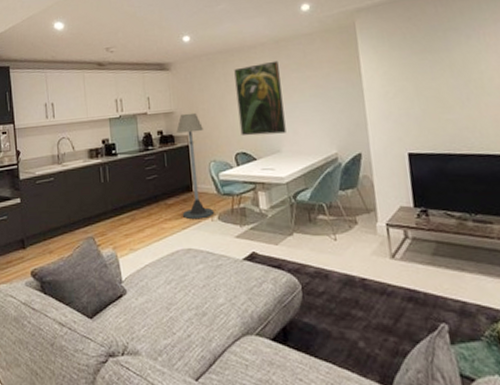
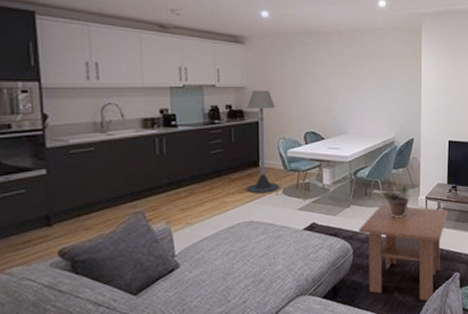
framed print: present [234,60,286,136] -> none [311,49,354,117]
coffee table: none [306,232,421,360] -> present [359,204,449,302]
potted plant: none [328,199,367,248] -> present [381,176,411,217]

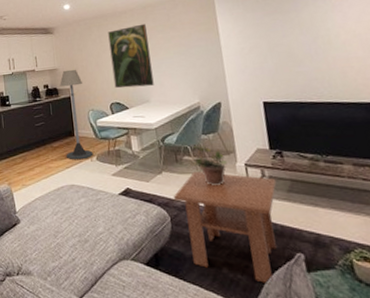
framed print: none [311,49,354,117] -> present [108,23,154,89]

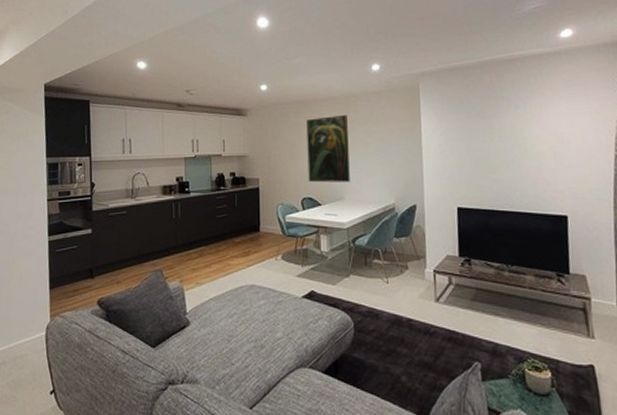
floor lamp: present [60,69,93,160] -> none [248,157,278,258]
coffee table: present [174,171,277,285] -> none [360,275,462,394]
potted plant: present [193,142,227,185] -> none [382,245,416,291]

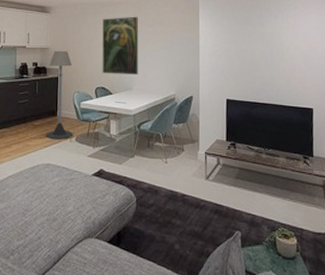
floor lamp: none [248,157,278,258] -> present [47,50,72,140]

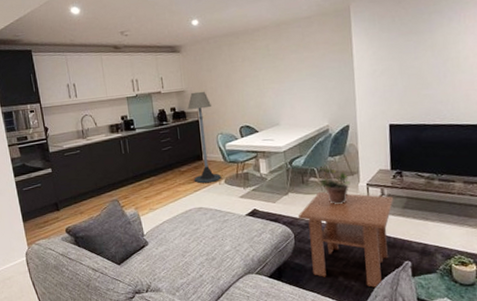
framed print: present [102,16,138,75] -> none [239,42,285,111]
coffee table: none [142,156,228,259] -> present [299,191,394,289]
potted plant: none [162,130,191,170] -> present [318,164,350,204]

